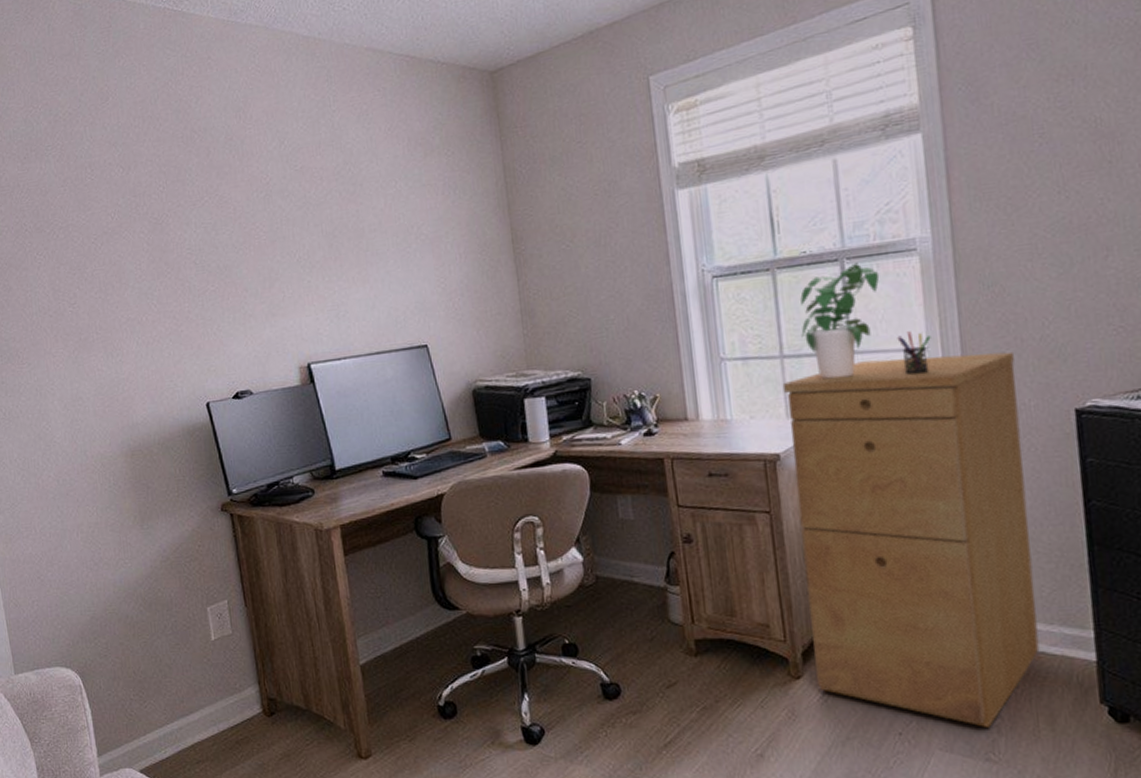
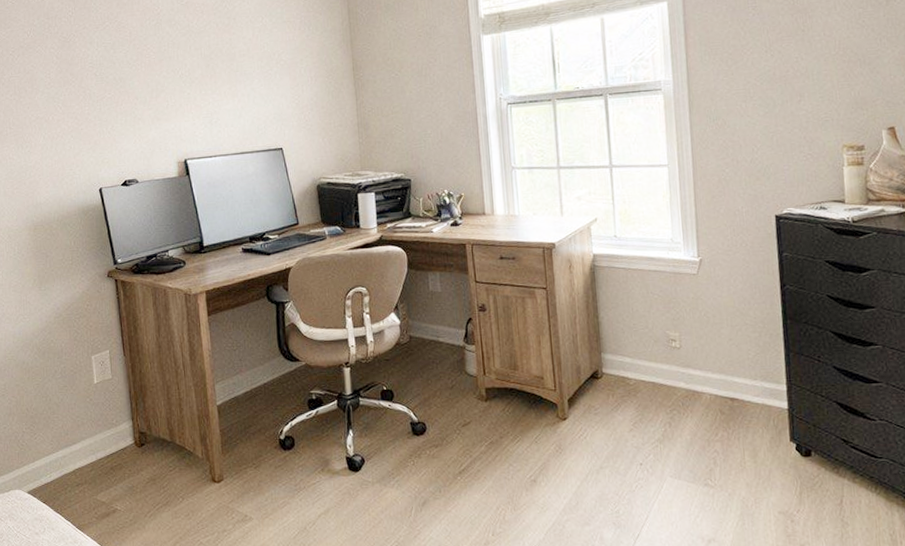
filing cabinet: present [782,351,1040,727] -> none [558,170,746,459]
potted plant: present [800,262,880,380] -> none [574,97,634,186]
pen holder: present [897,331,931,375] -> none [645,152,671,186]

